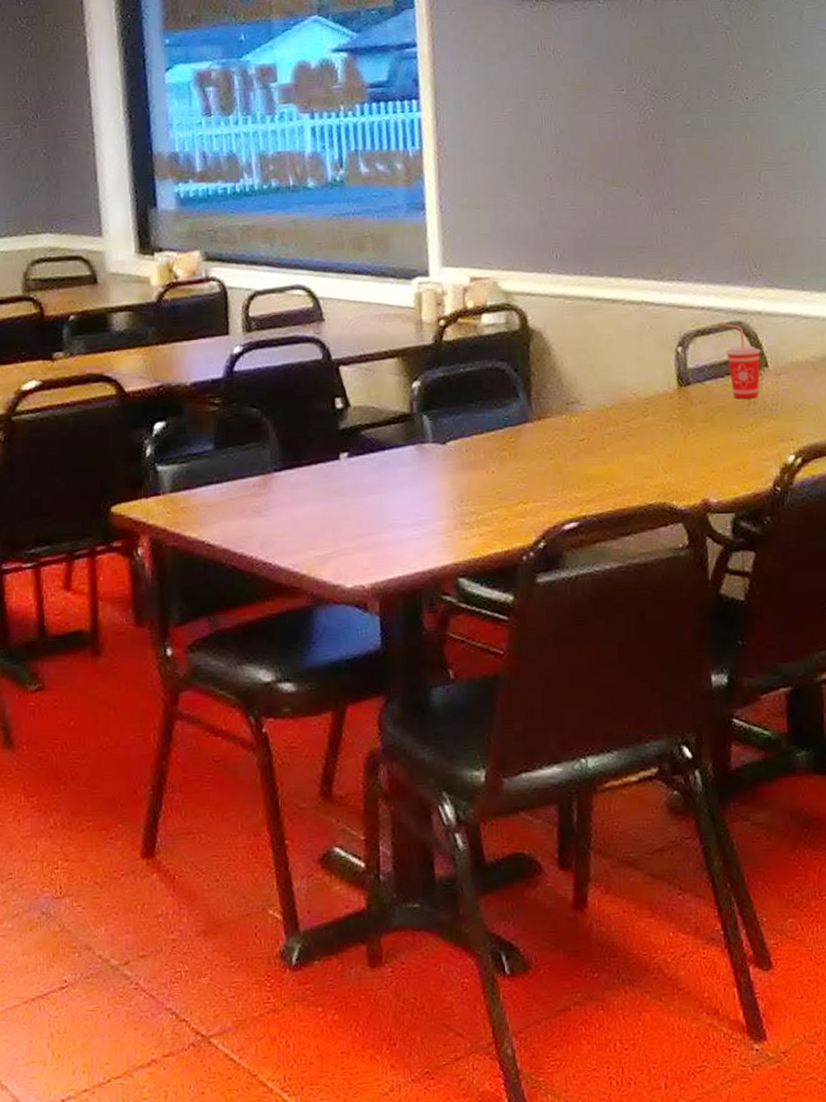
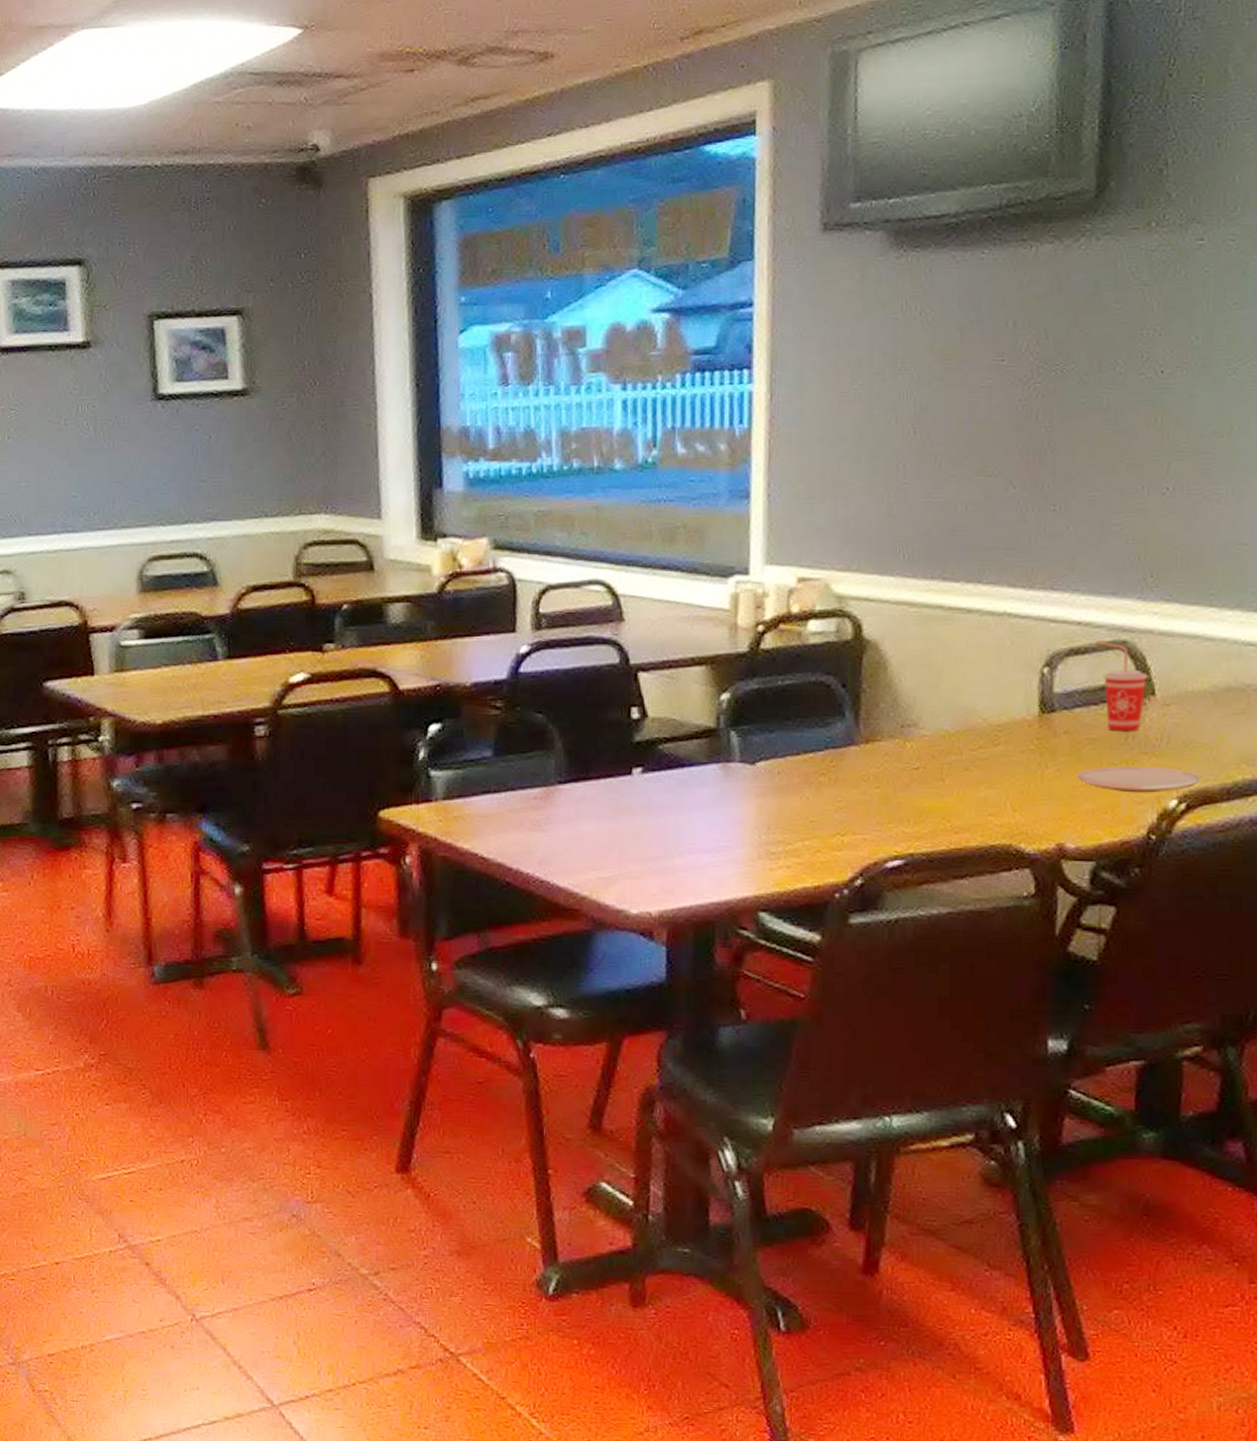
plate: none [713,427,811,452] -> present [1077,766,1201,793]

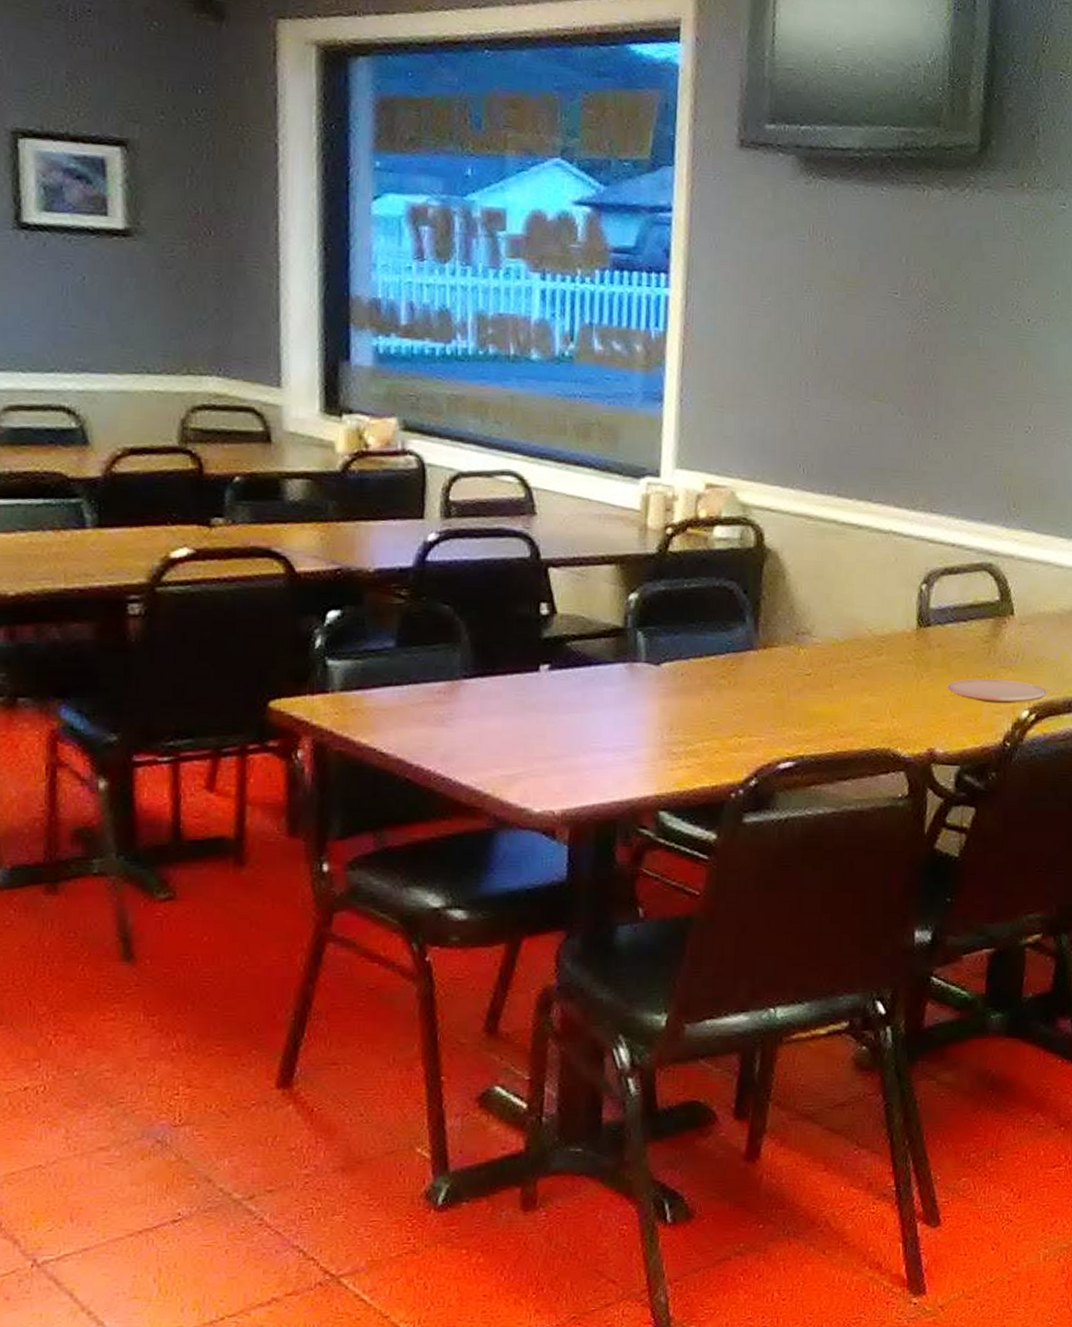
beverage cup: present [1095,640,1148,732] -> none [966,562,1009,647]

